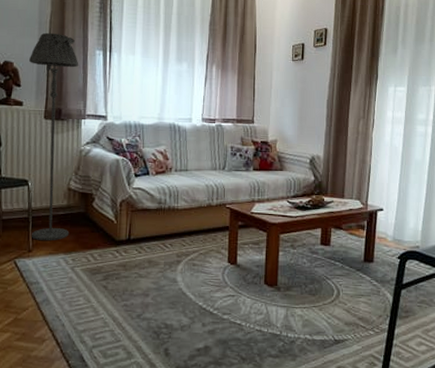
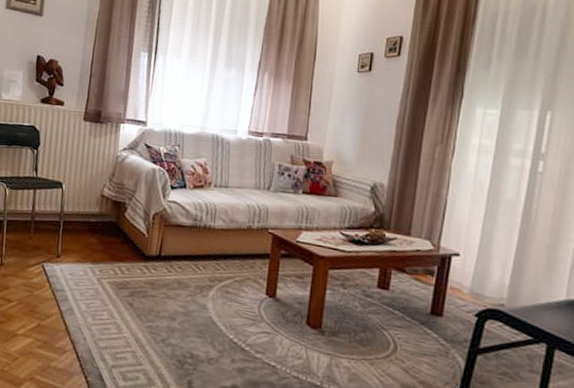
floor lamp: present [29,32,79,241] -> none [60,31,123,249]

